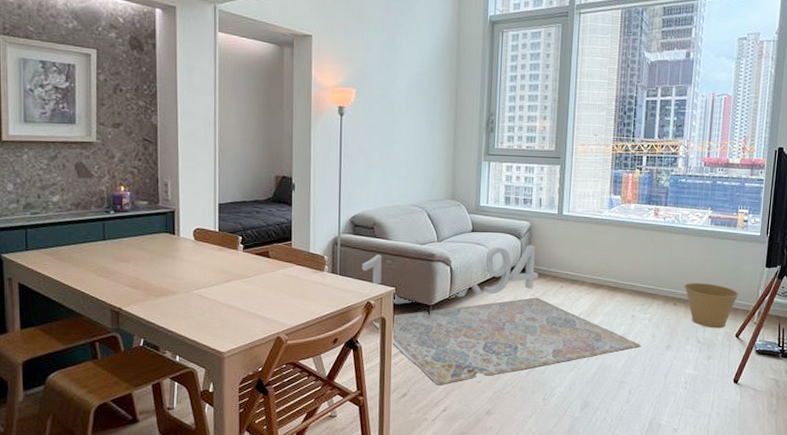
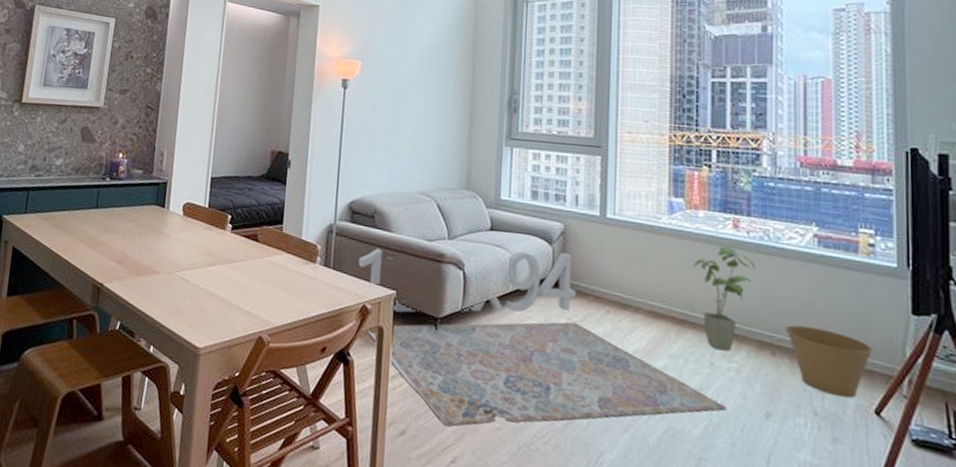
house plant: none [625,230,668,306] -> present [694,246,756,351]

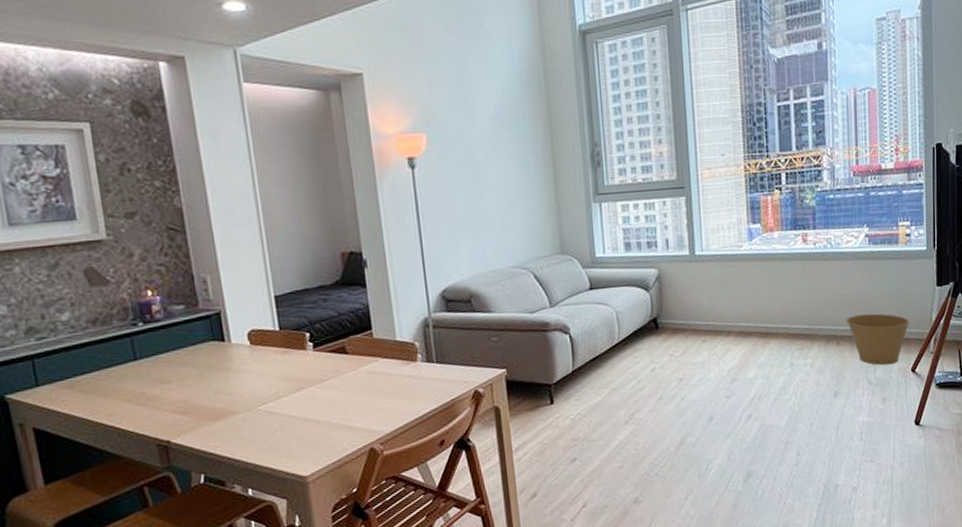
area rug: present [358,248,728,427] -> none [462,296,806,478]
house plant: present [694,246,756,351] -> none [772,260,822,351]

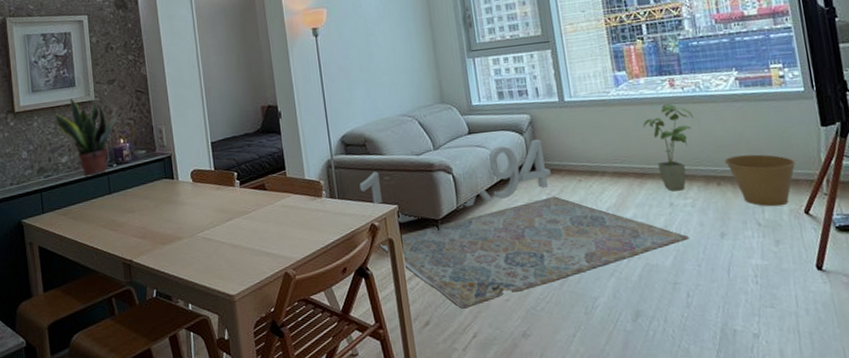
potted plant: none [47,235,145,337] -> present [55,98,120,176]
area rug: none [462,296,806,478] -> present [359,139,690,309]
house plant: none [772,260,822,351] -> present [643,103,694,192]

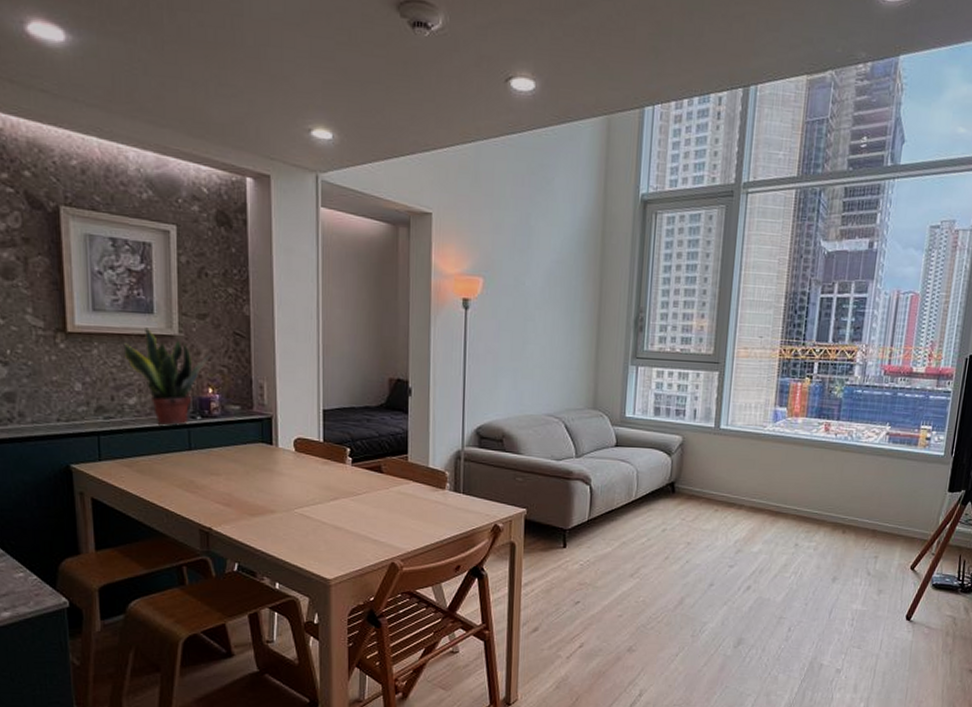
area rug: present [359,139,690,309] -> none [488,462,805,619]
house plant: present [643,103,694,192] -> none [790,447,839,533]
basket: present [723,154,796,207] -> none [854,508,917,560]

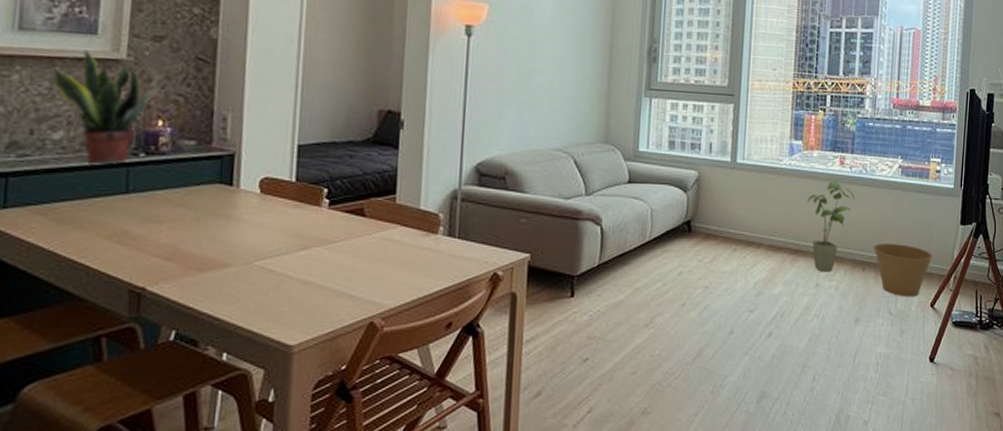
house plant: none [790,447,839,533] -> present [807,181,855,272]
basket: none [854,508,917,560] -> present [872,244,933,297]

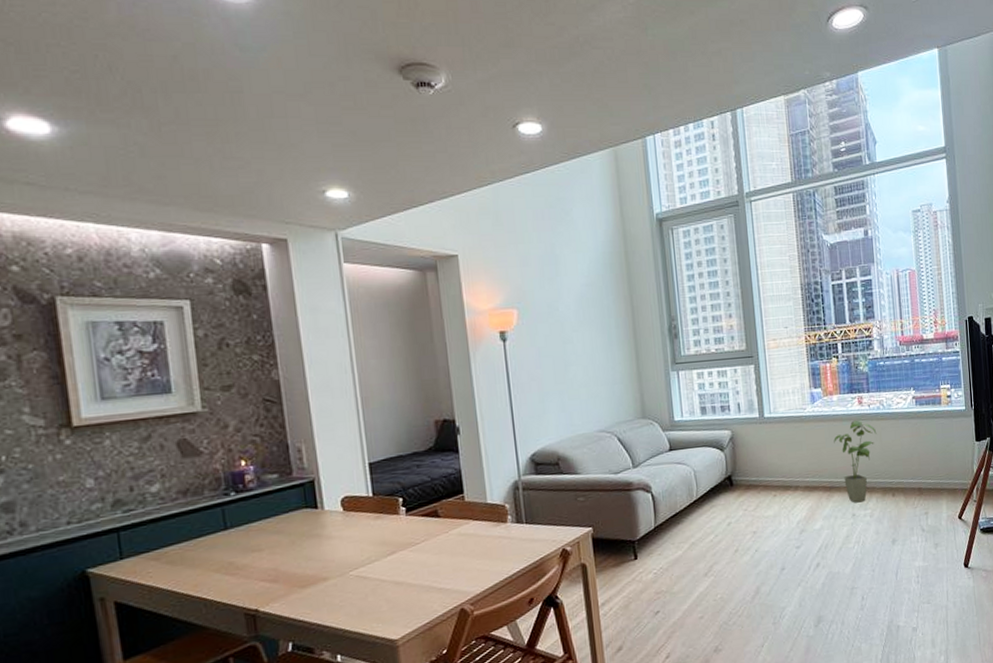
potted plant: present [53,50,164,164] -> none [139,408,240,508]
basket: present [872,244,933,297] -> none [899,467,955,514]

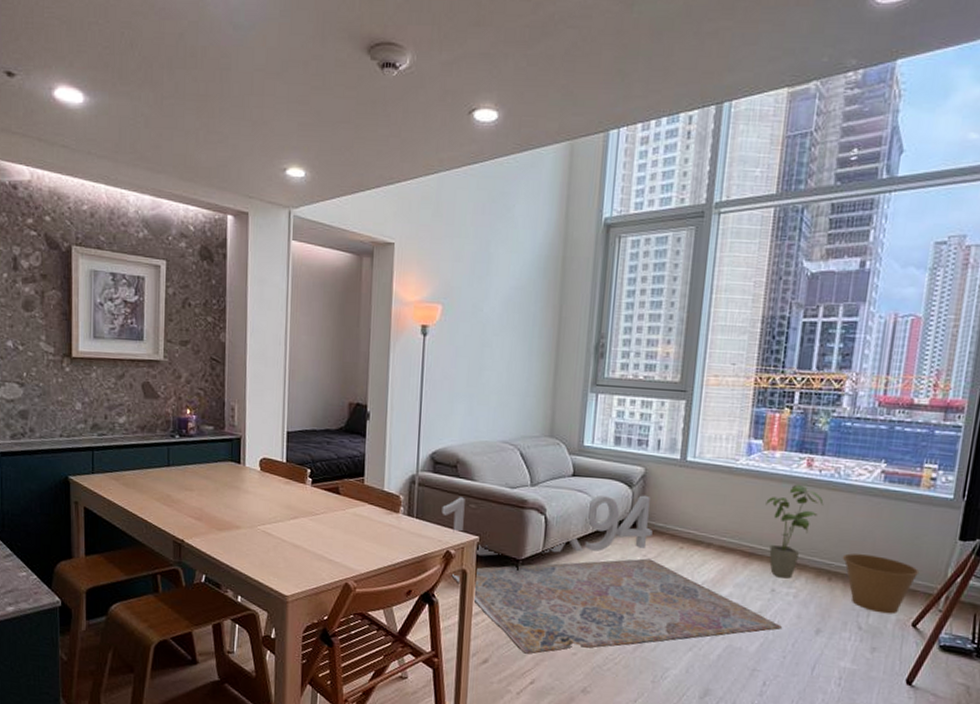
area rug: none [550,455,867,631] -> present [441,494,783,654]
basket: none [899,467,955,514] -> present [842,553,920,614]

